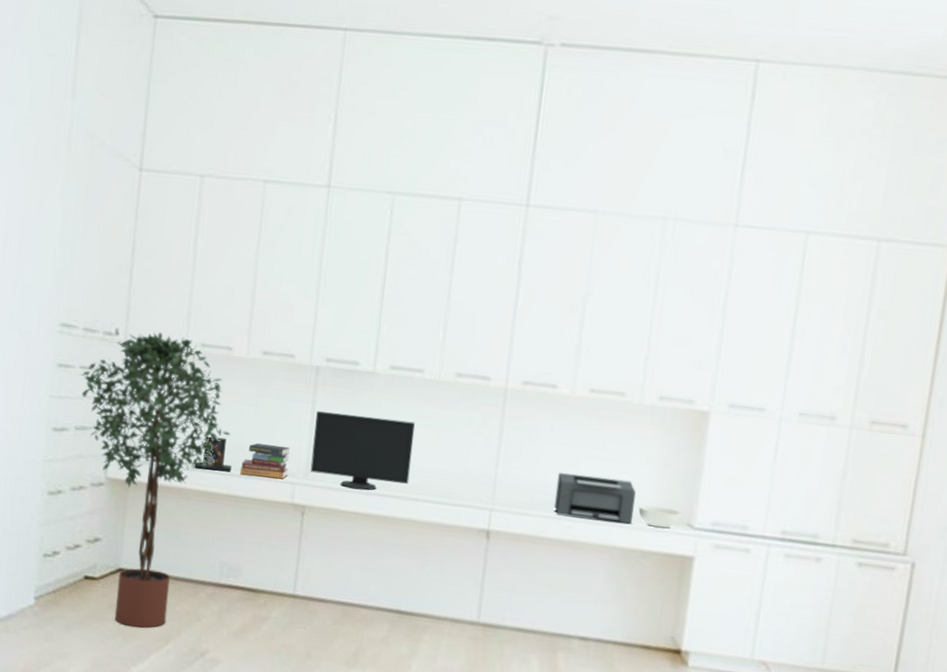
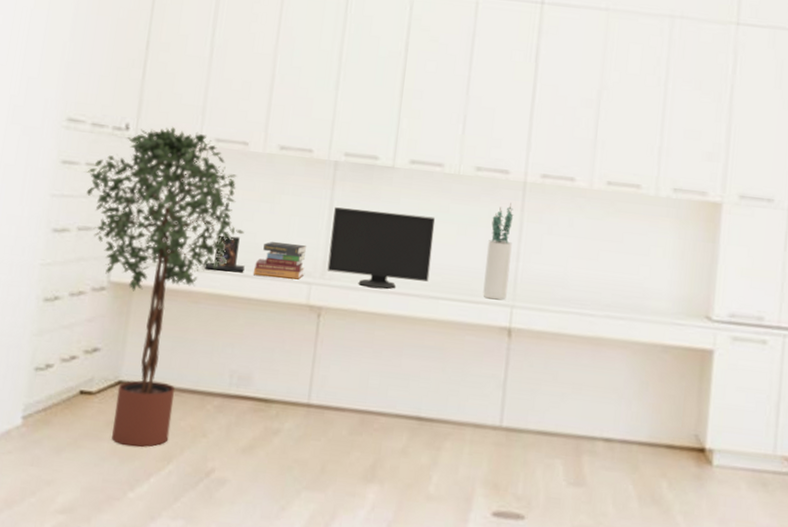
vase: none [462,409,494,504] -> present [483,203,514,300]
printer: present [553,473,636,525] -> none [574,267,655,319]
bowl: present [638,505,683,529] -> none [658,298,701,322]

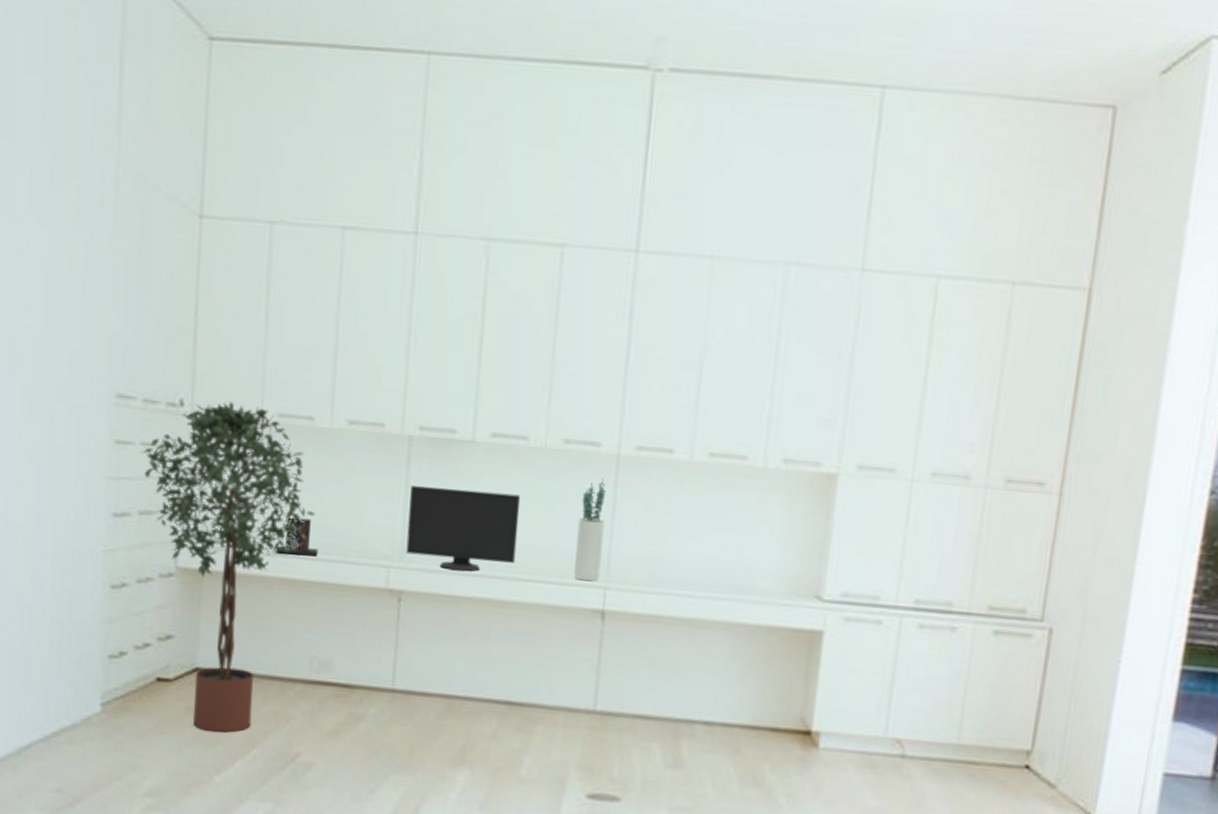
books: present [253,241,306,280] -> none [327,522,382,563]

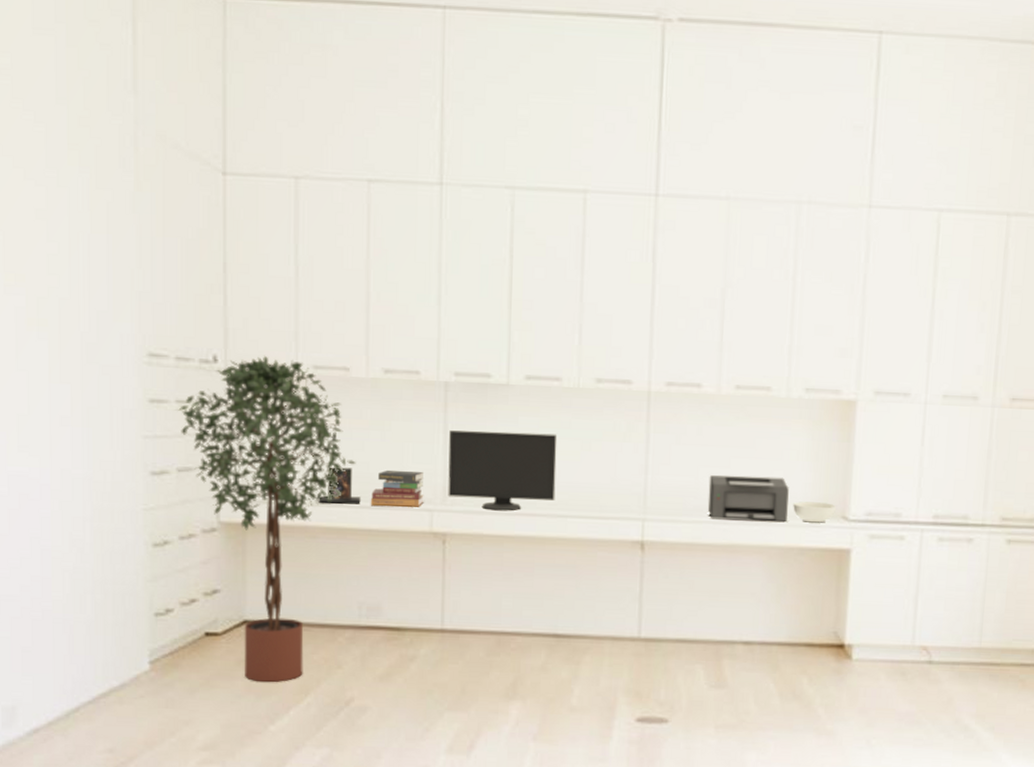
books: none [327,522,382,563] -> present [370,469,424,507]
vase: present [573,478,607,582] -> none [612,414,639,514]
printer: none [673,545,761,599] -> present [707,475,789,523]
bowl: none [763,578,811,602] -> present [793,501,837,523]

